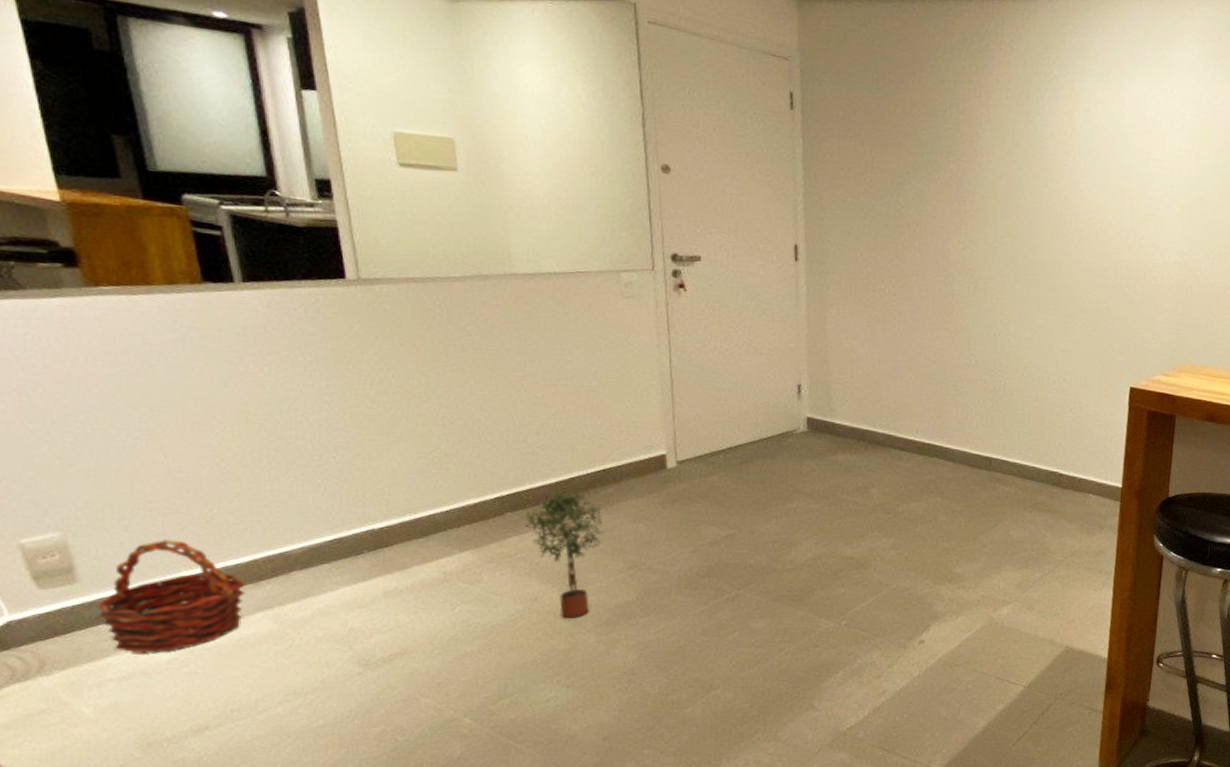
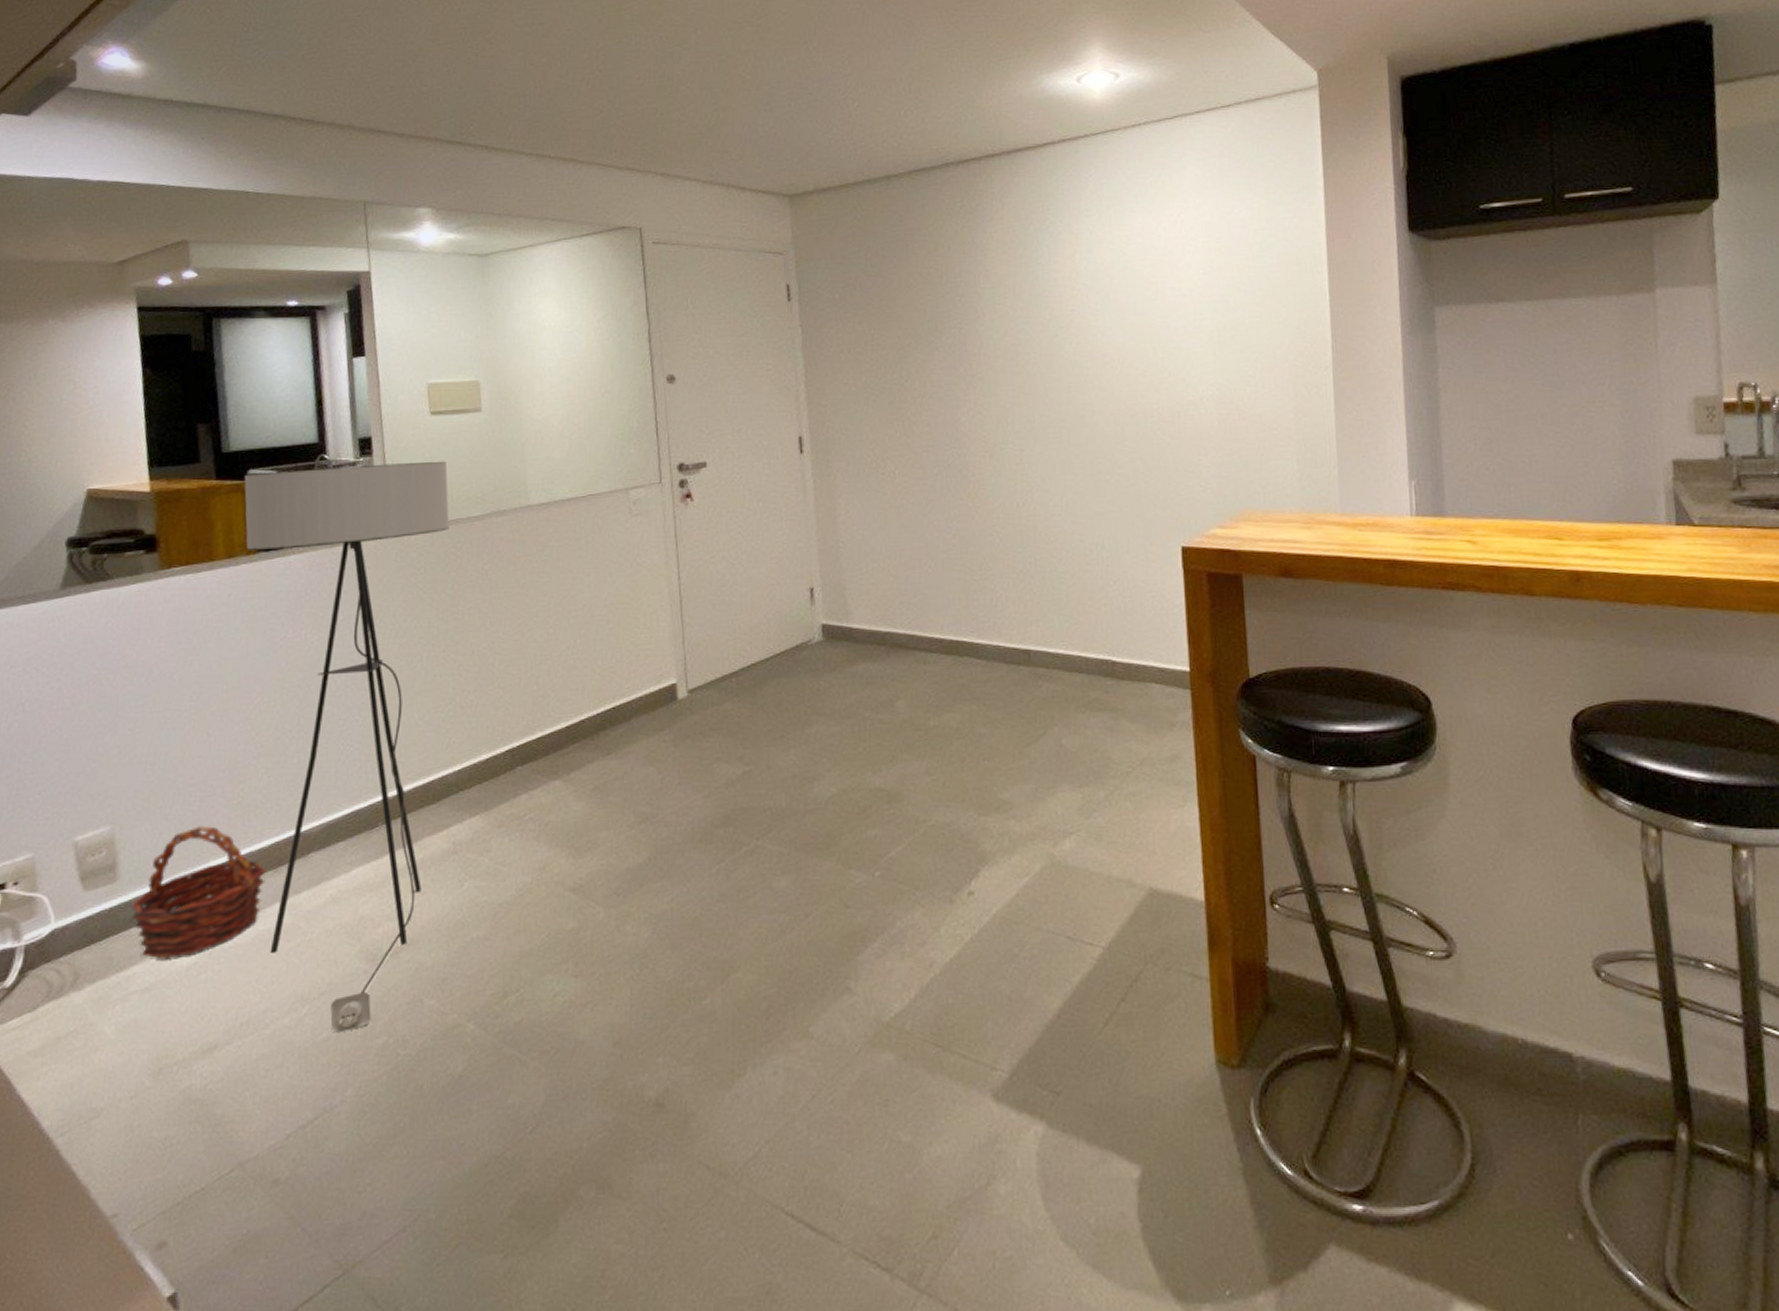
floor lamp: none [178,198,426,721] -> present [244,461,450,1033]
potted tree: present [522,492,604,619] -> none [532,736,614,890]

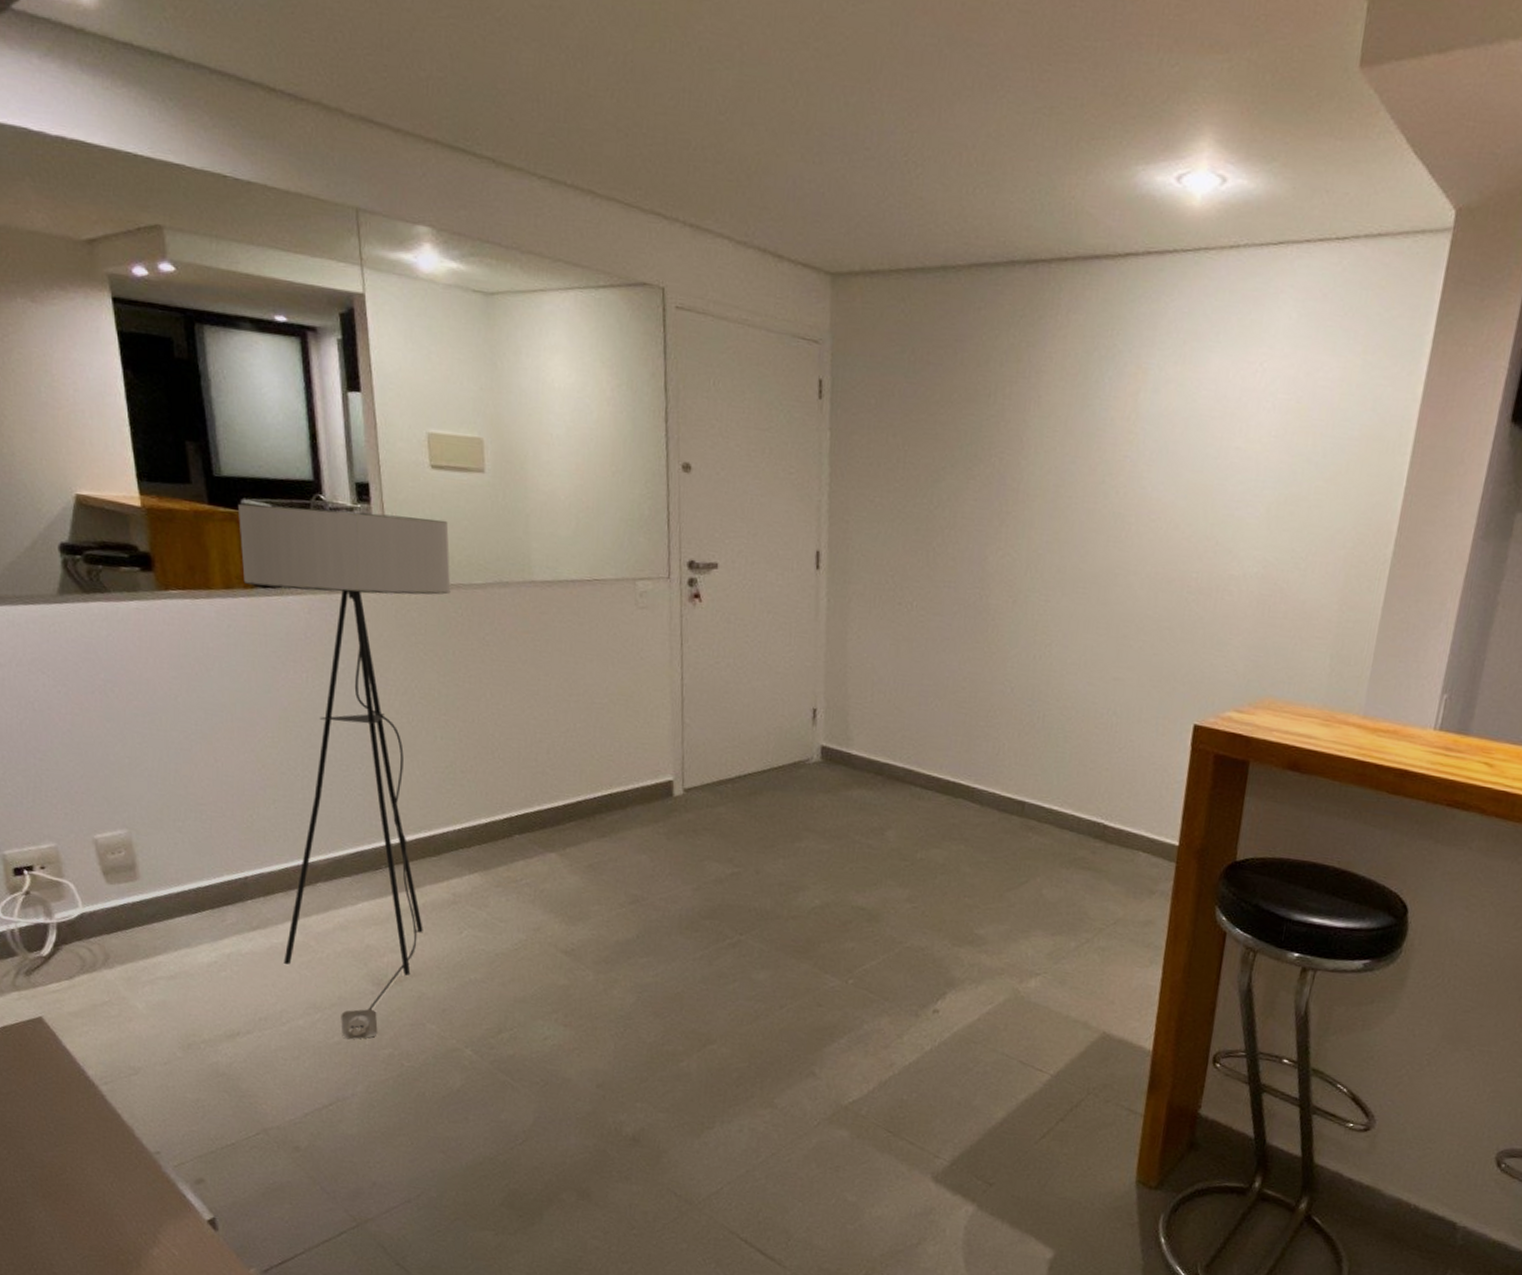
basket: present [130,825,266,959] -> none [151,842,277,955]

